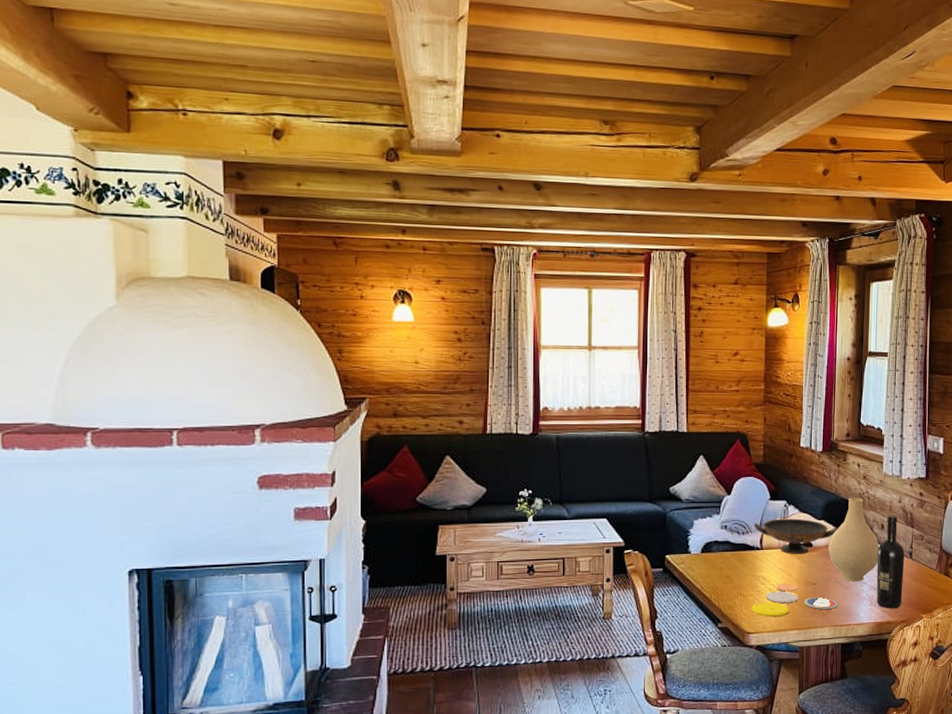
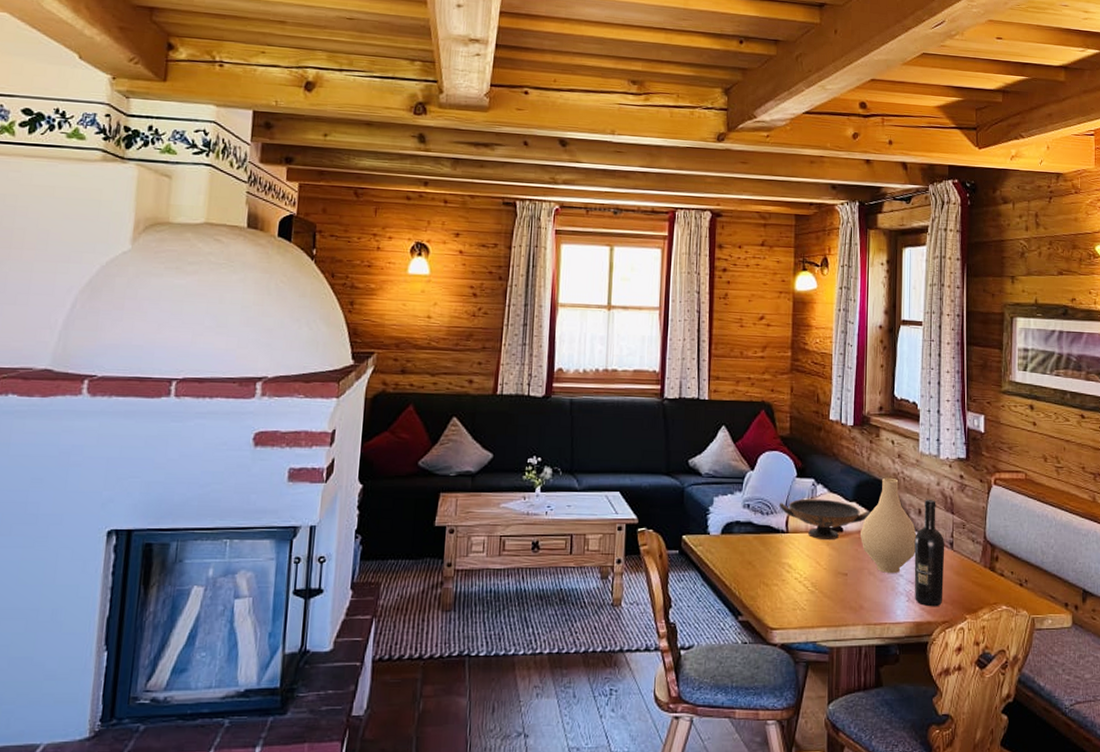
plate: present [751,583,838,617] -> none [775,572,871,610]

